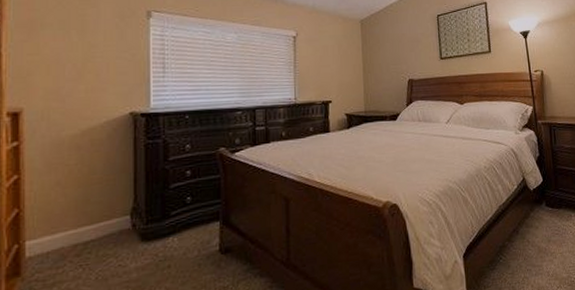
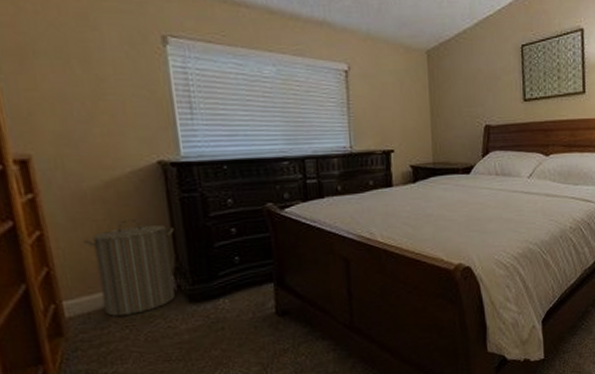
laundry hamper: none [55,163,136,256] -> present [83,219,176,316]

